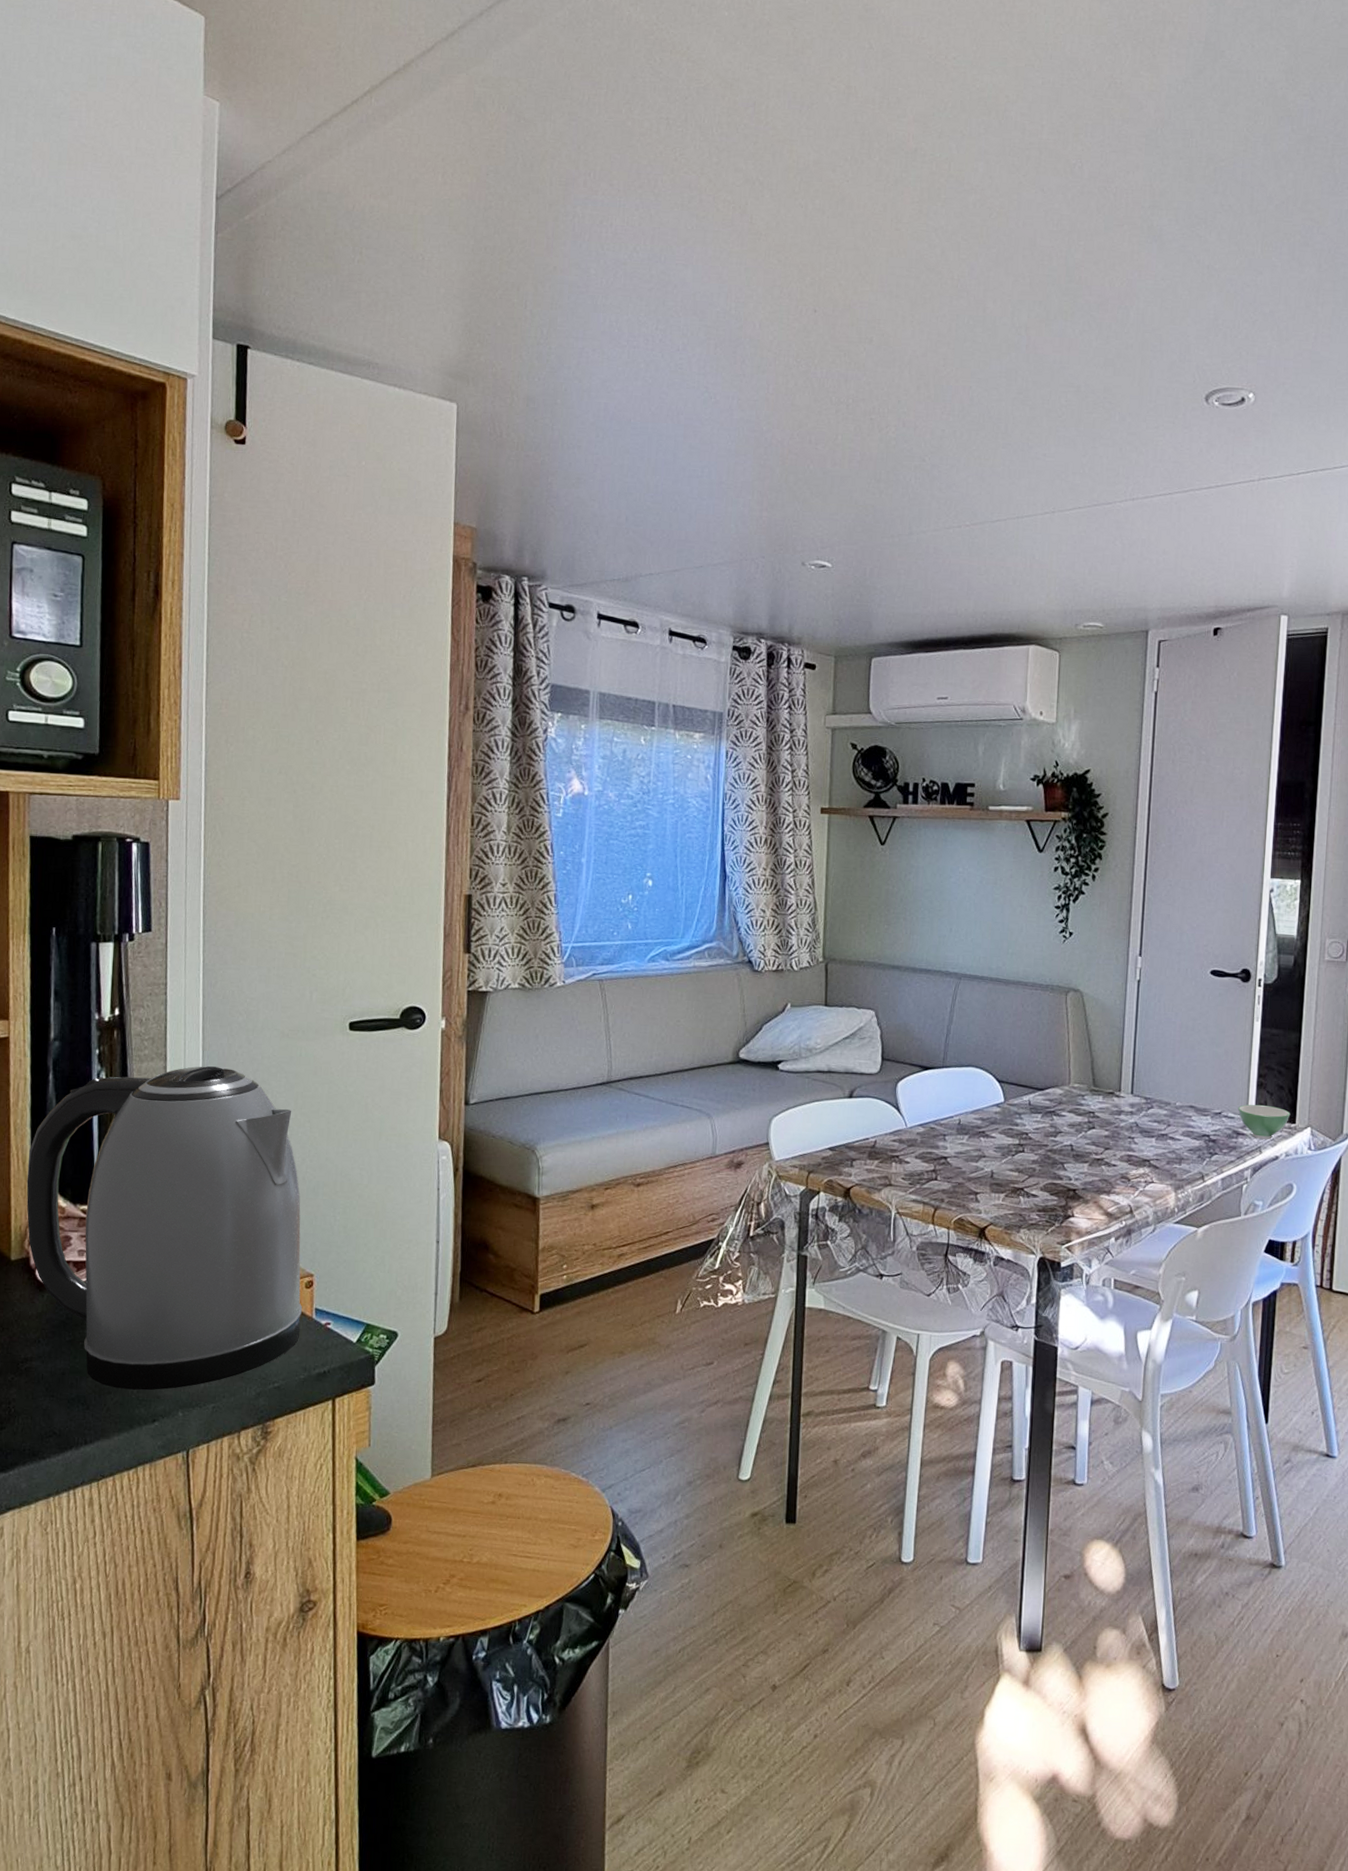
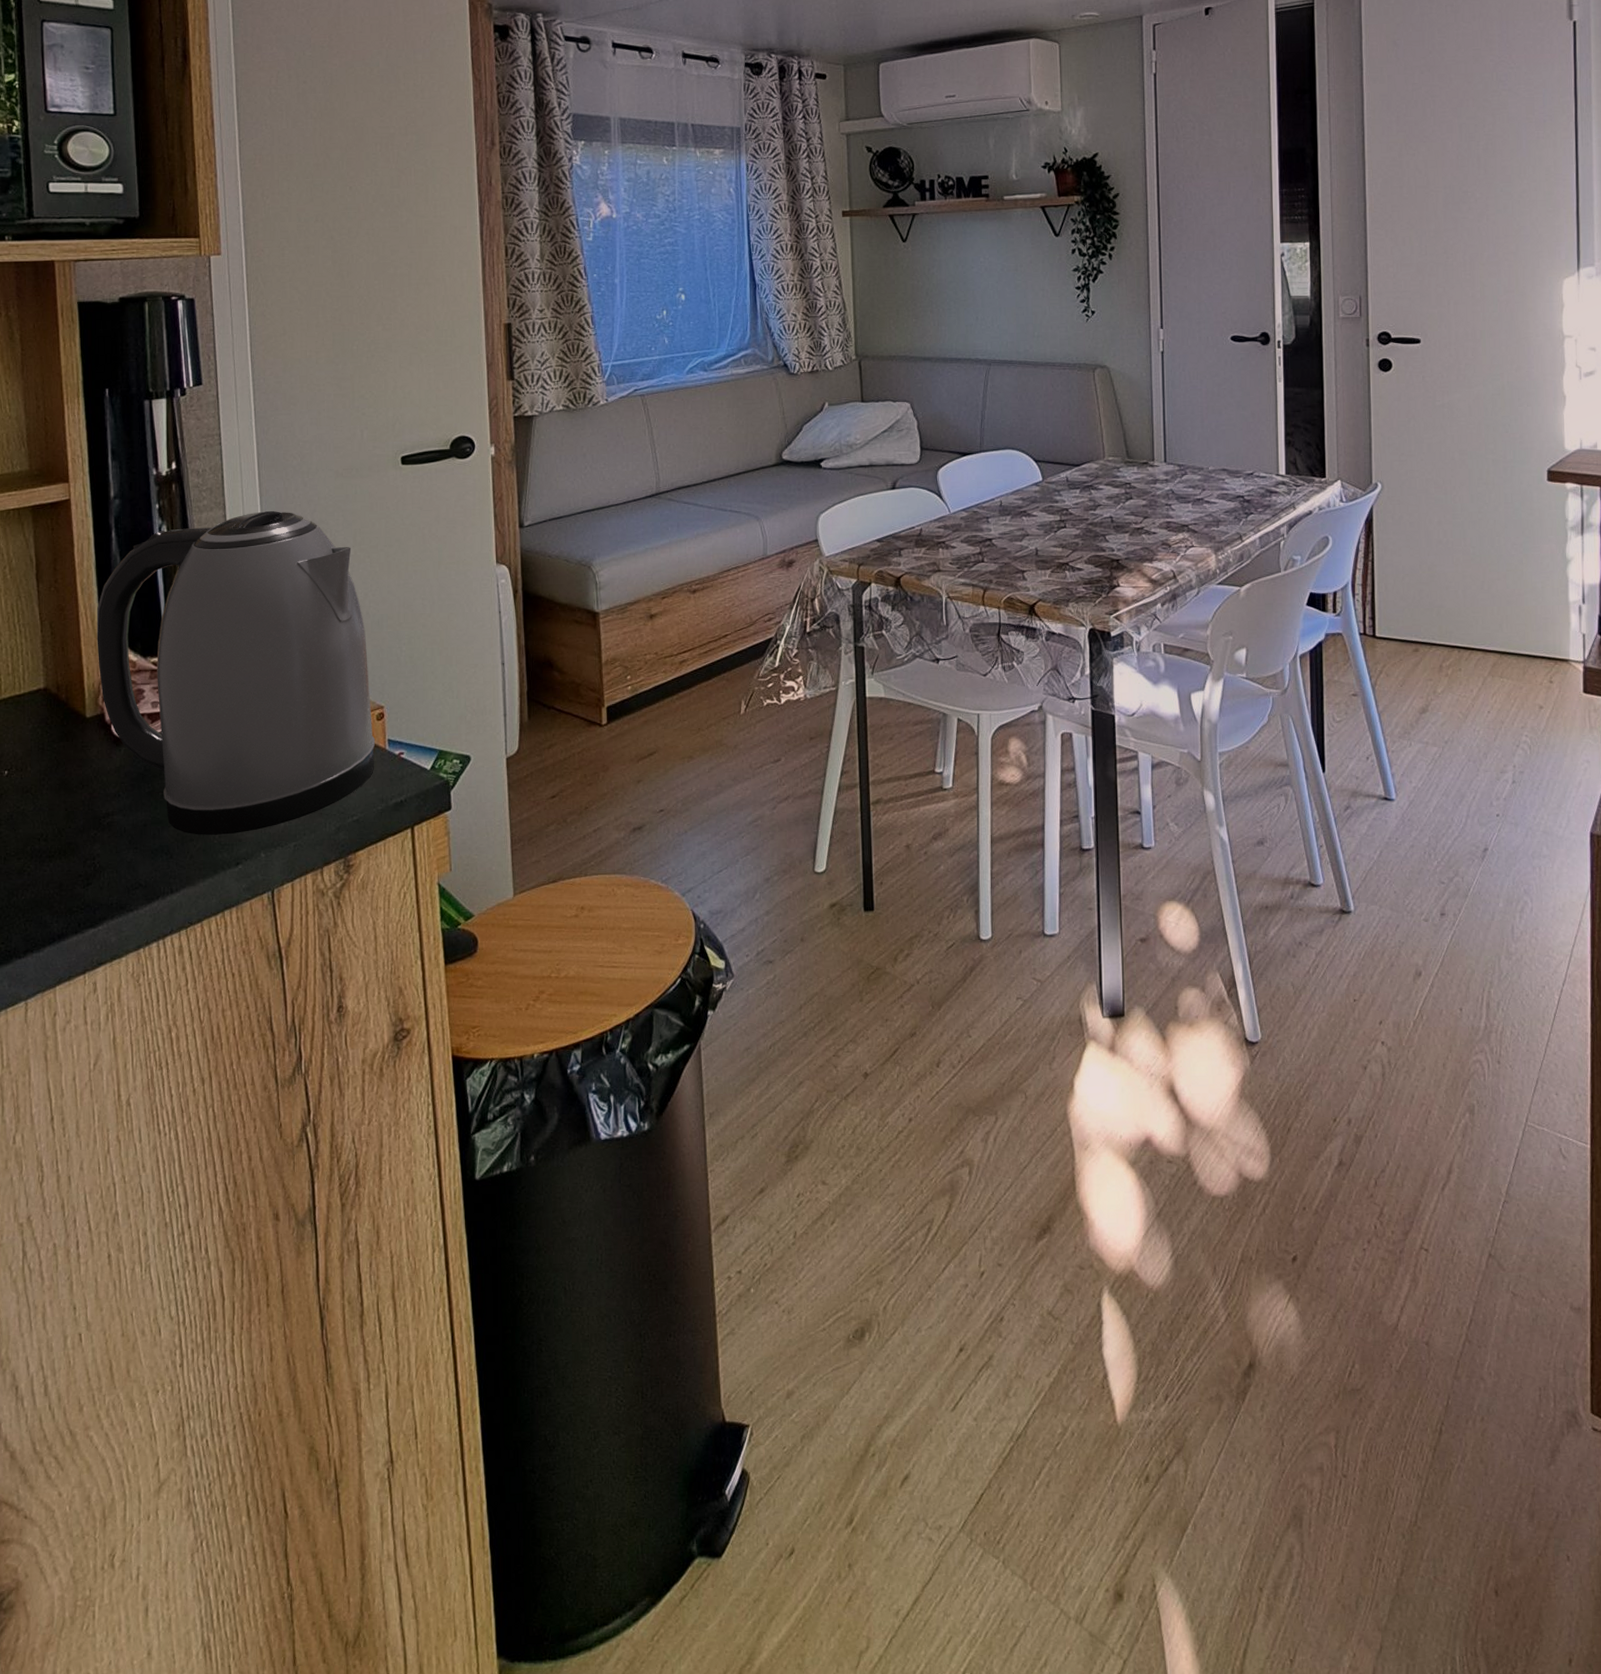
bowl: present [1237,1104,1291,1140] -> none [1268,462,1320,496]

